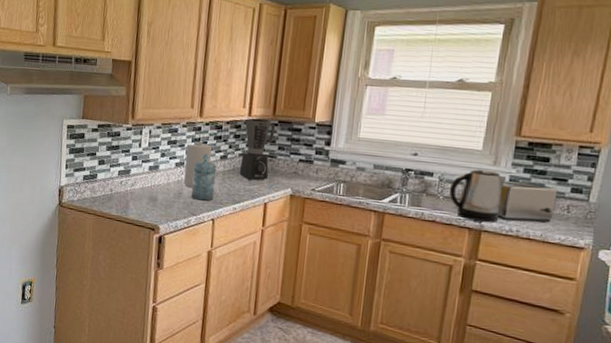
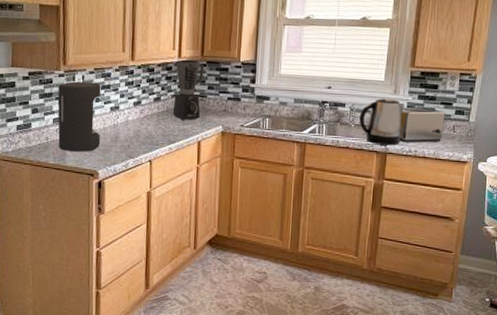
coffee maker: none [121,135,168,206] -> present [57,81,101,152]
paper towel holder: present [183,142,212,187] -> none [119,85,146,130]
canister: present [190,153,217,201] -> none [127,96,151,143]

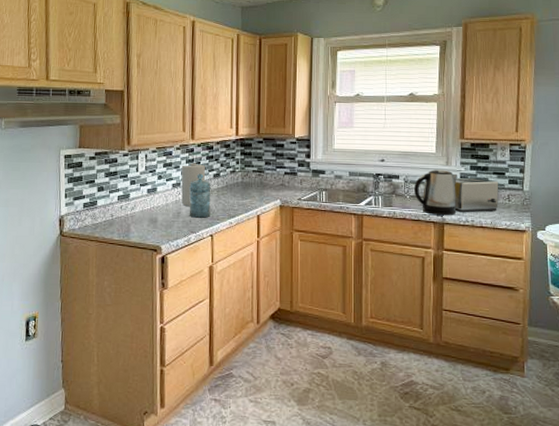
coffee maker: present [57,81,101,152] -> none [122,160,163,228]
paper towel holder: none [119,85,146,130] -> present [181,163,206,206]
canister: none [127,96,151,143] -> present [188,173,211,218]
blender: present [172,59,204,120] -> none [232,137,261,195]

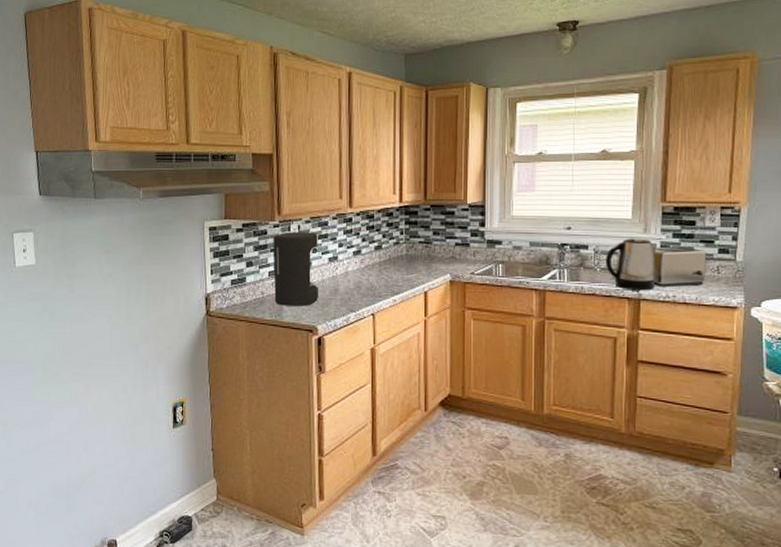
coffee maker: none [122,160,163,228] -> present [273,232,318,306]
paper towel holder: present [181,163,206,206] -> none [338,234,366,282]
canister: present [188,173,211,218] -> none [347,245,372,295]

